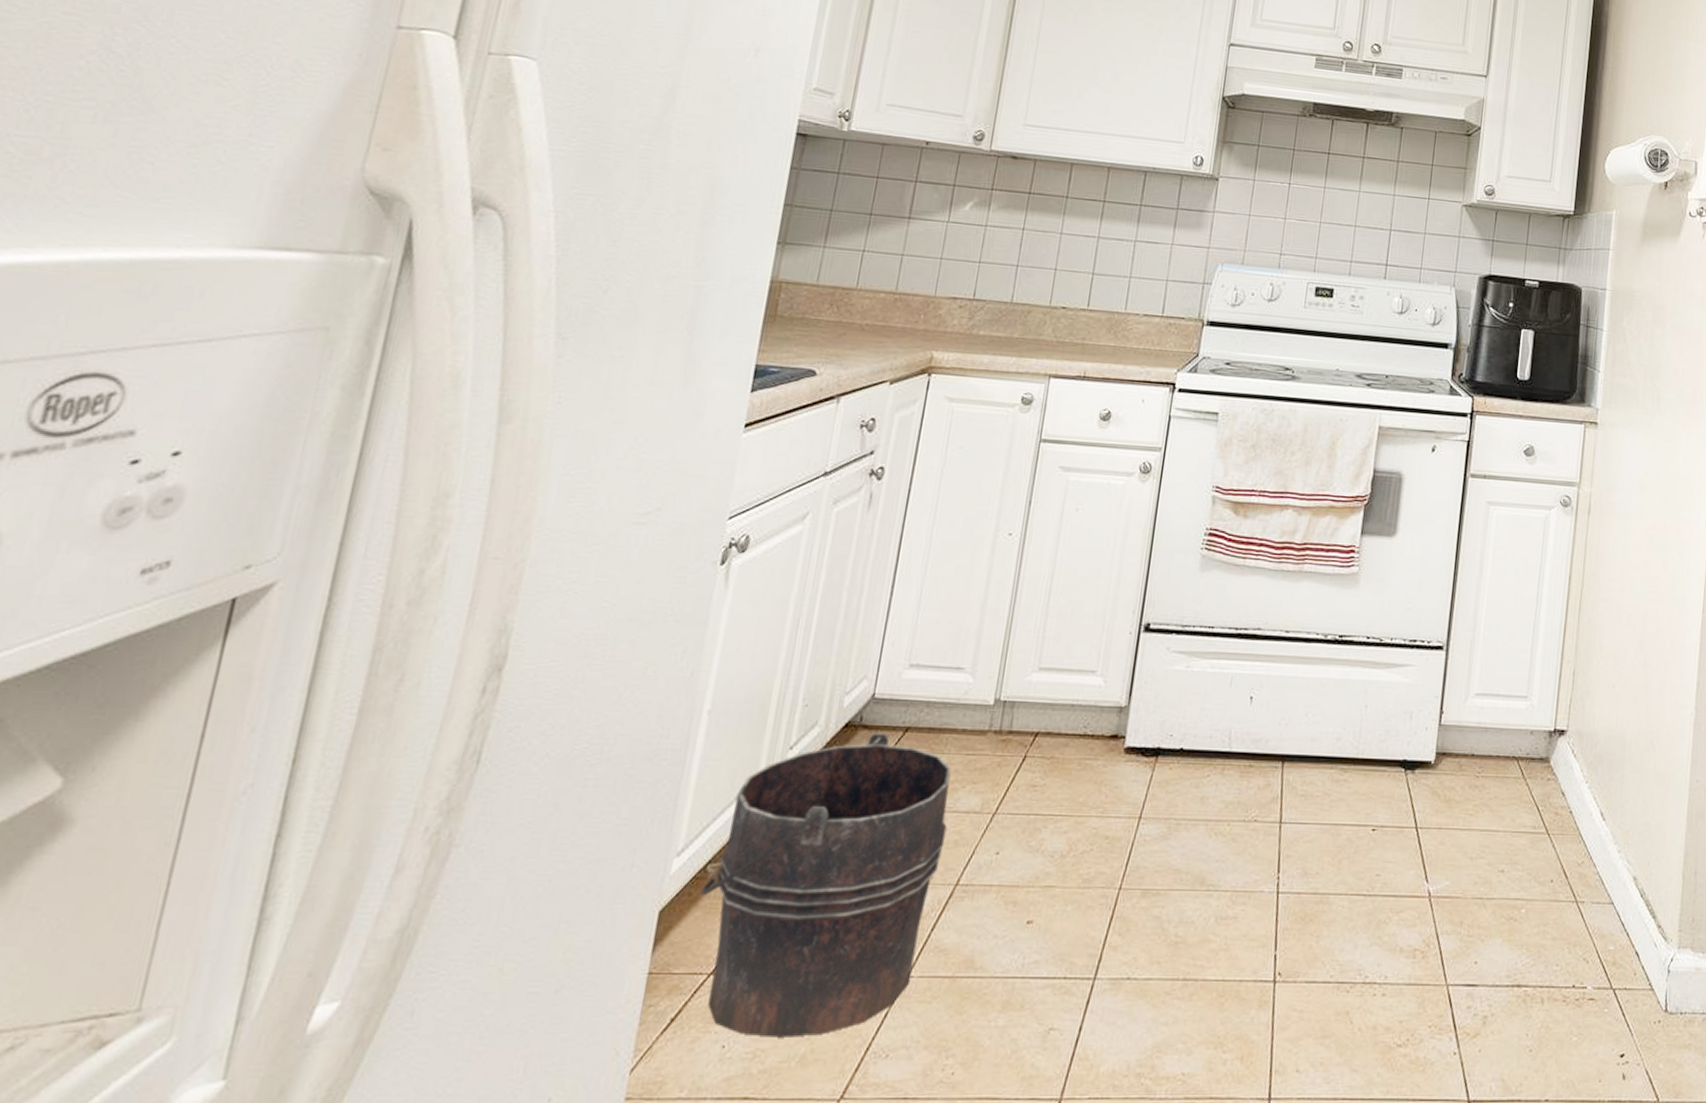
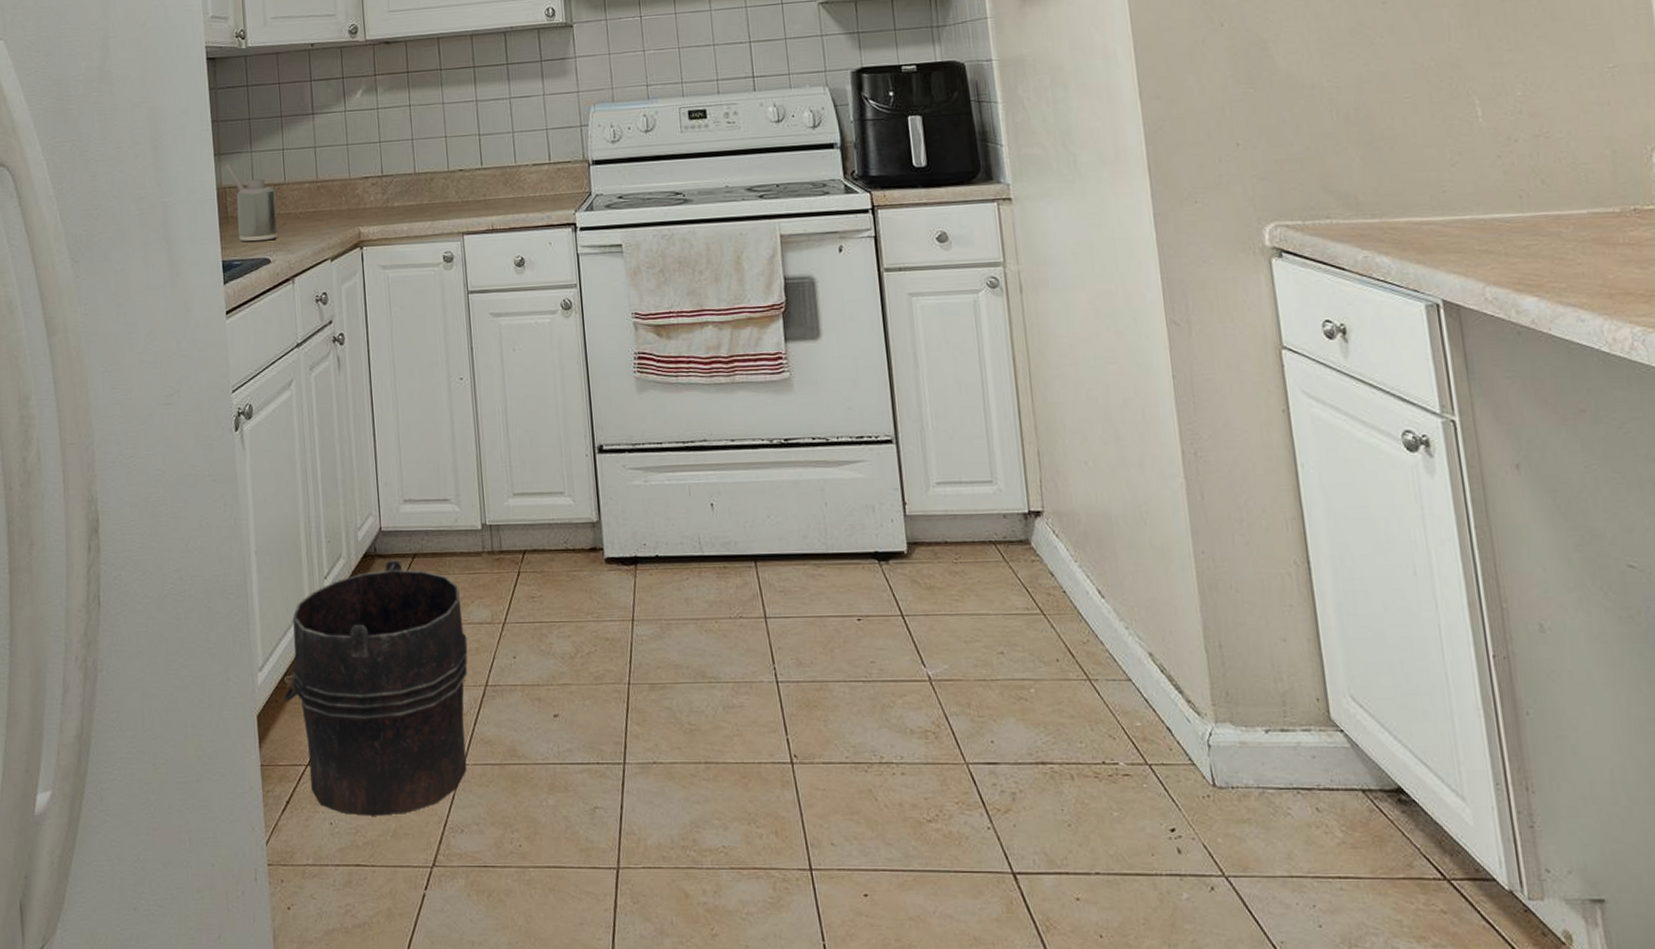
soap dispenser: none [783,254,842,351] -> present [224,163,279,243]

